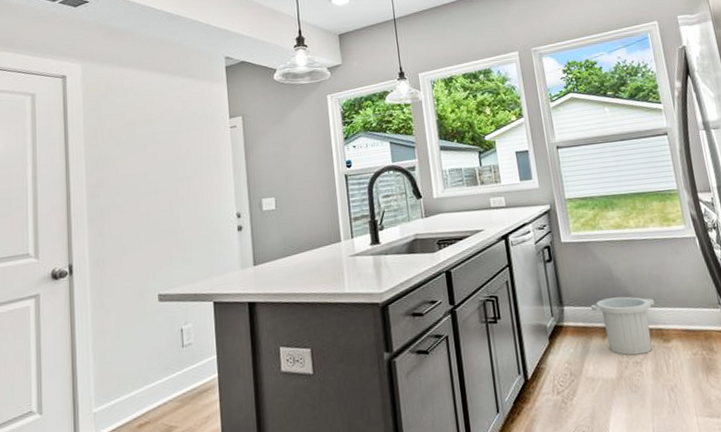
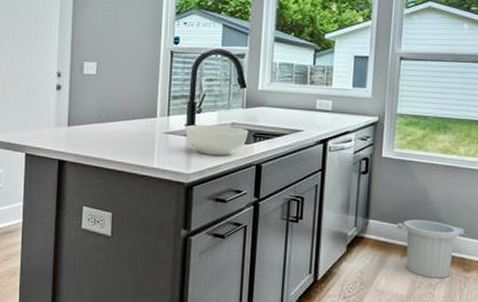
bowl: none [370,237,433,271] -> present [184,124,249,156]

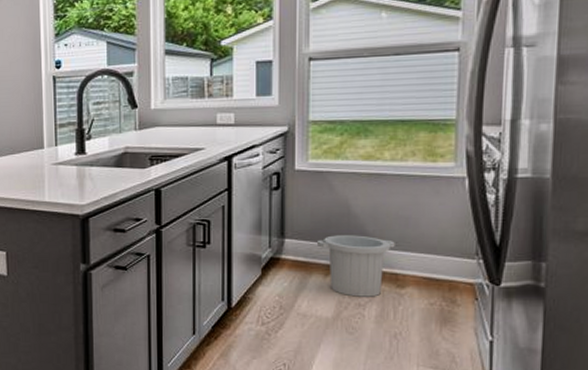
bowl: present [184,124,249,156] -> none [75,150,144,183]

